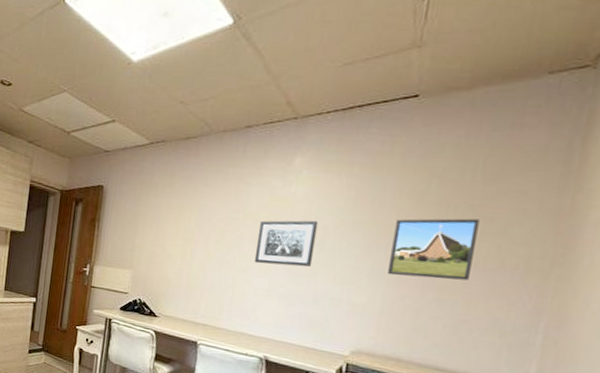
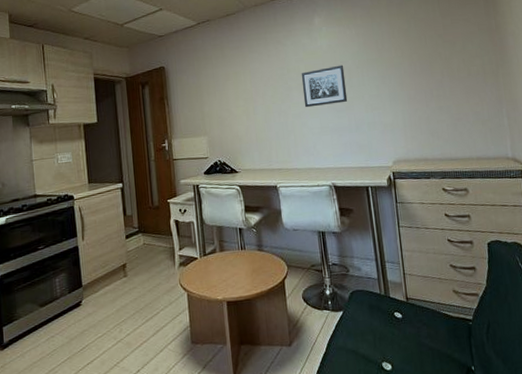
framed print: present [388,218,480,281] -> none [395,44,453,96]

